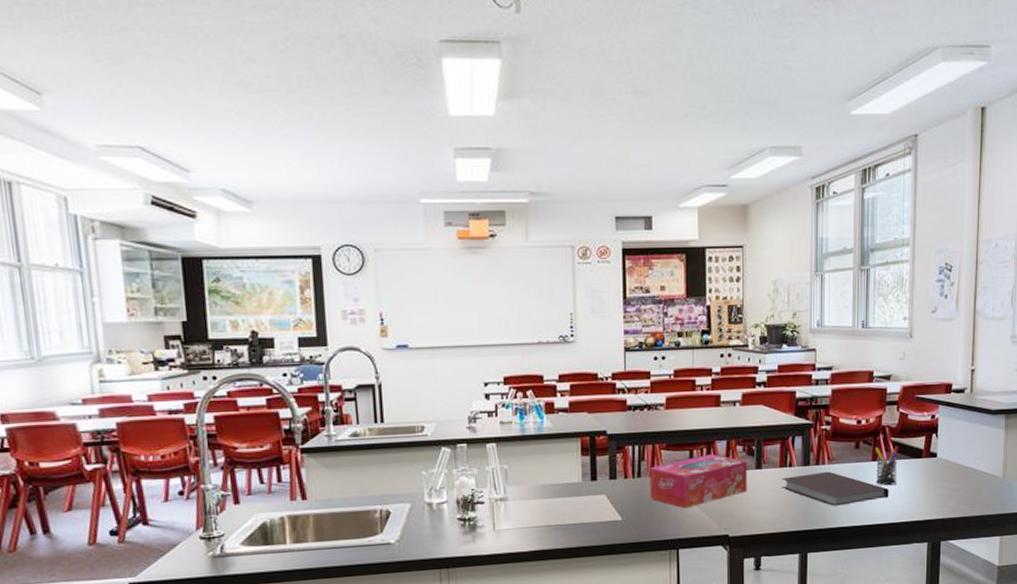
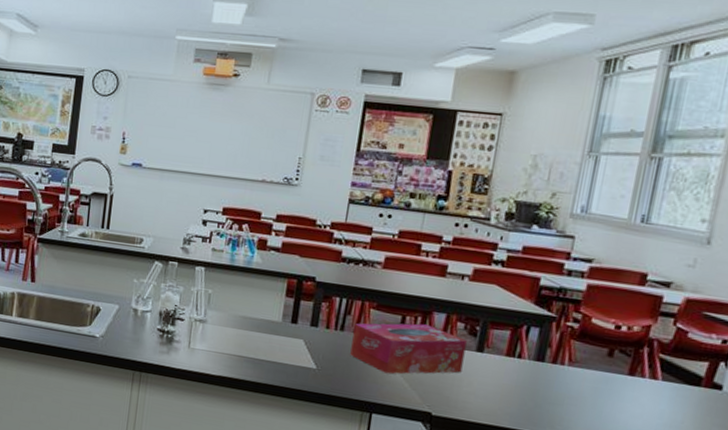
notebook: present [781,471,889,506] -> none [503,368,646,422]
pen holder: present [875,446,898,486] -> none [629,361,668,409]

